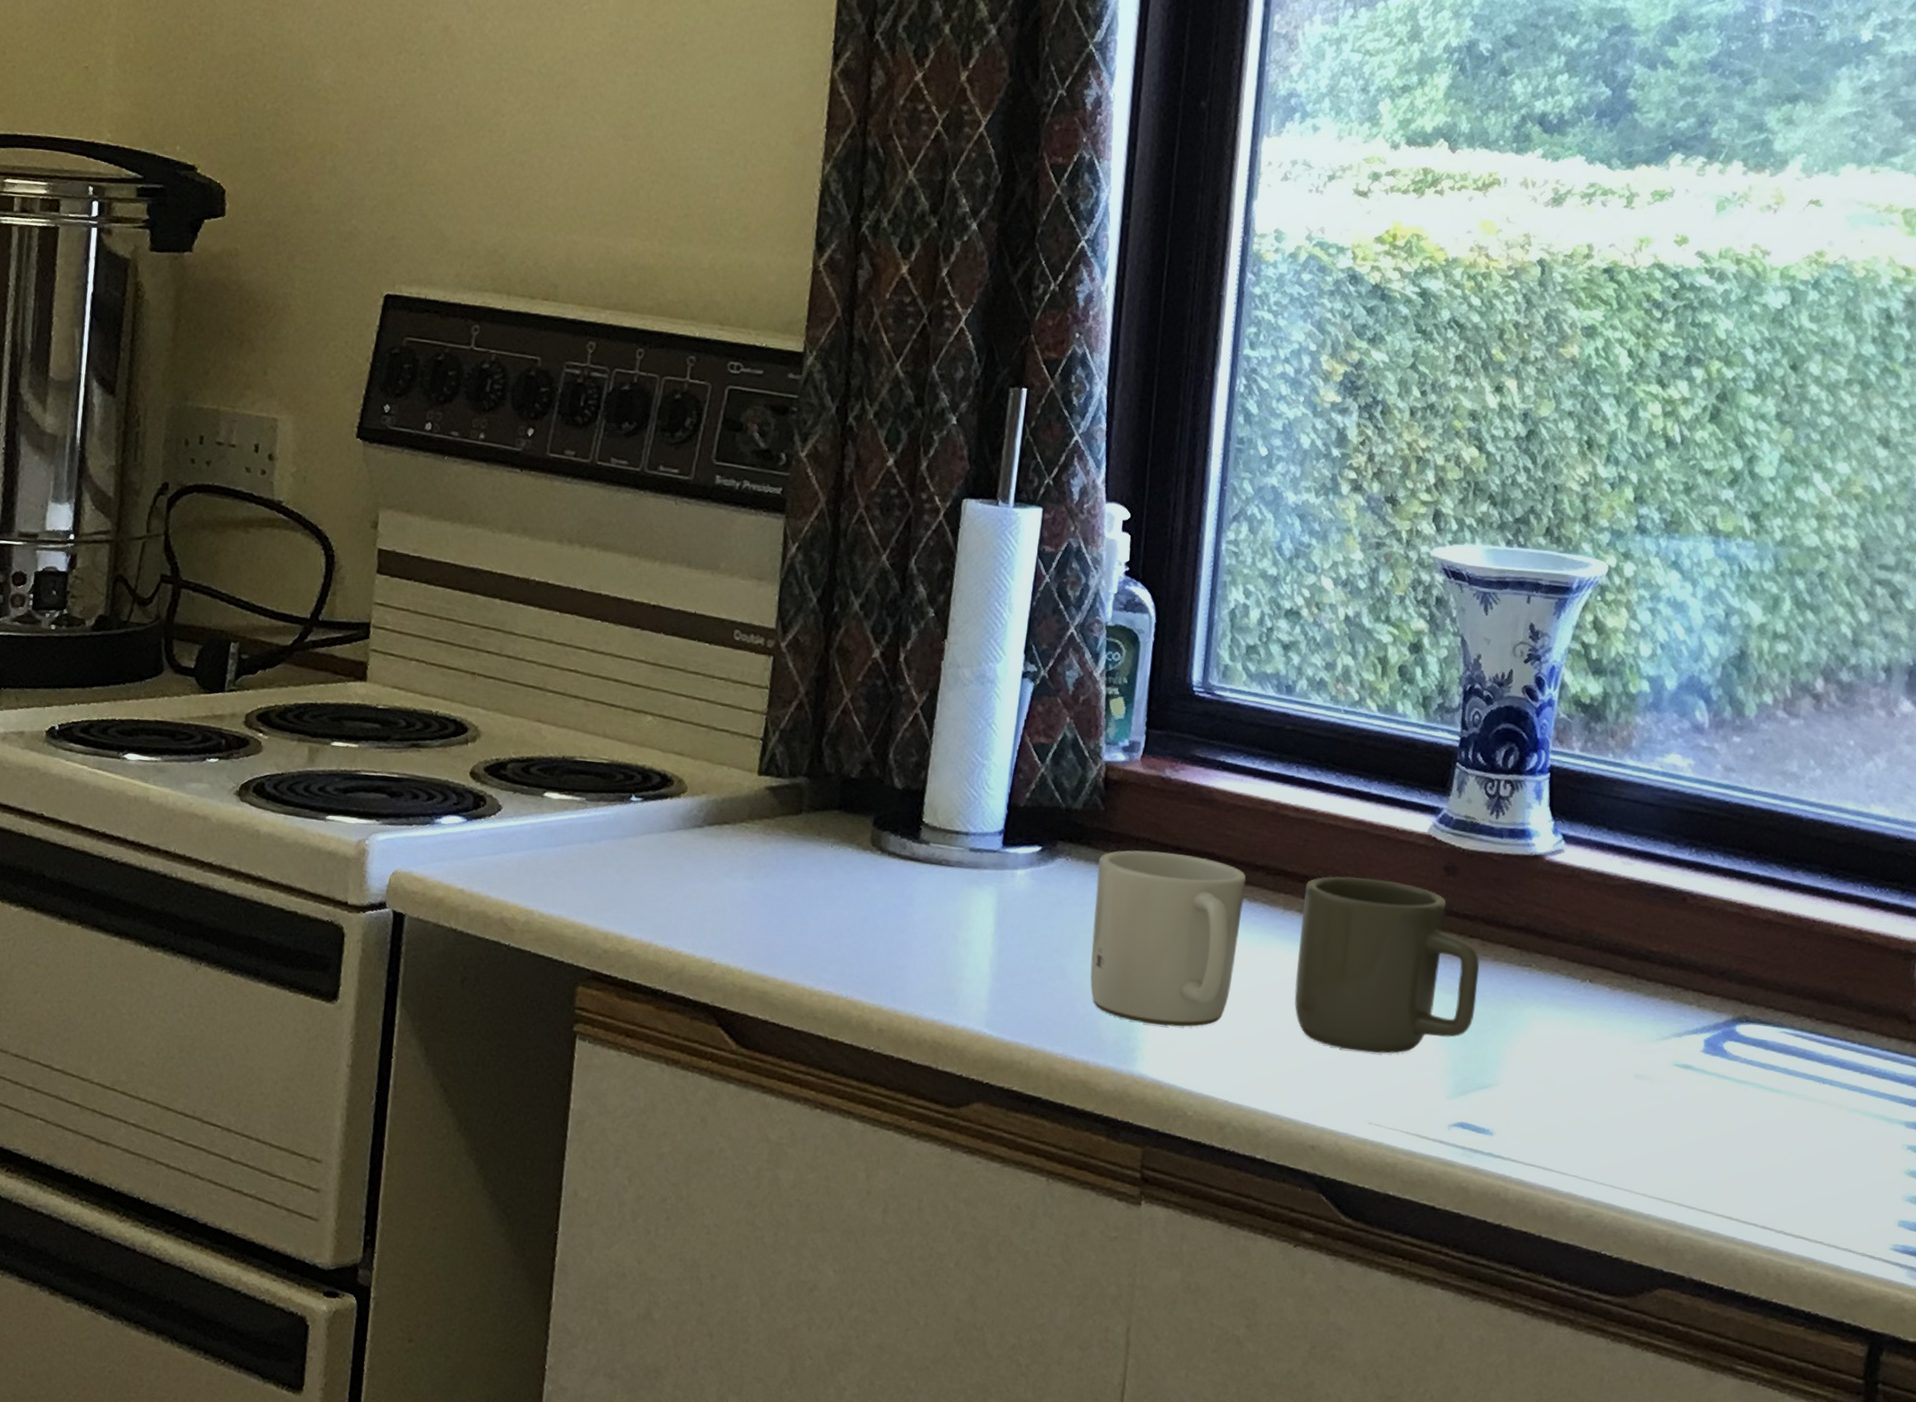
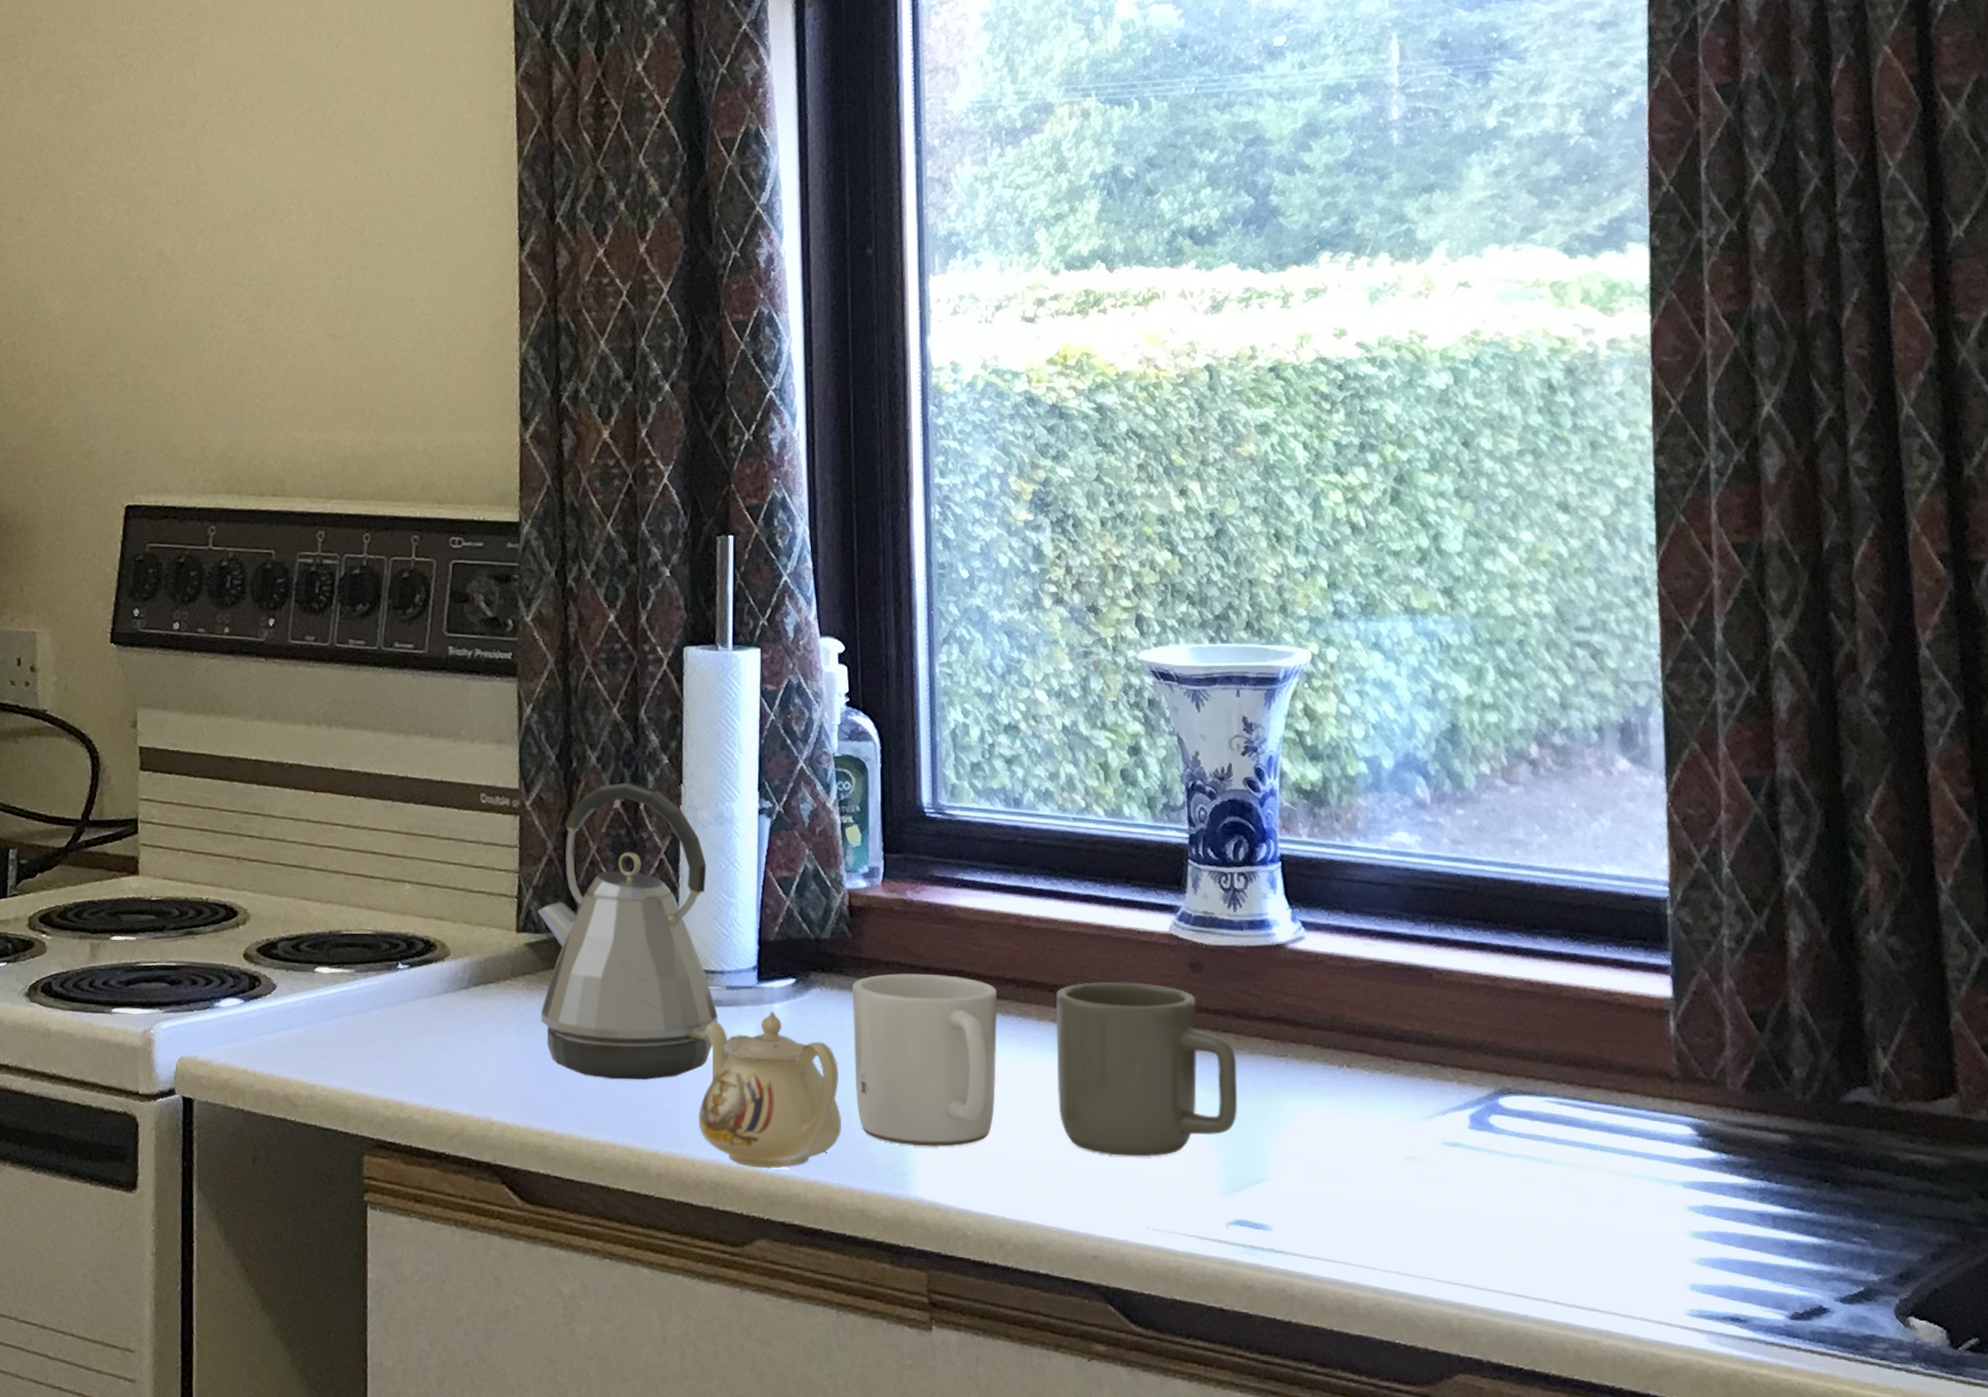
kettle: none [774,632,963,935] -> present [538,782,718,1080]
teapot: none [926,877,1076,1035] -> present [698,1012,842,1169]

